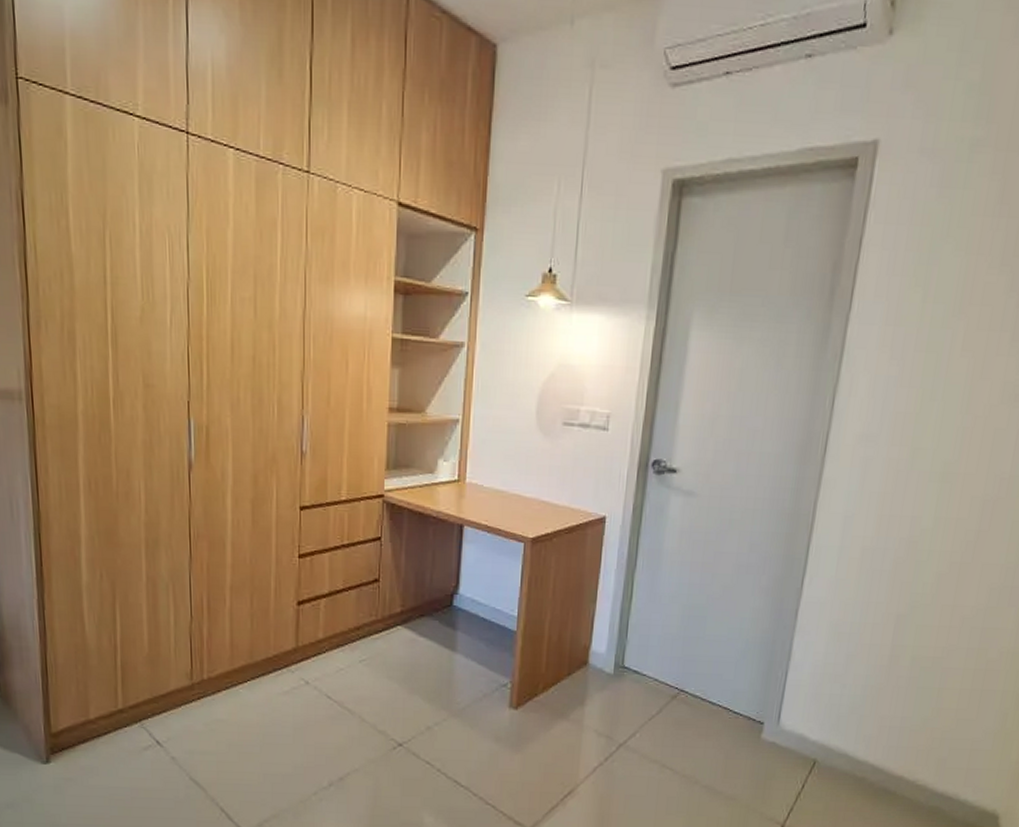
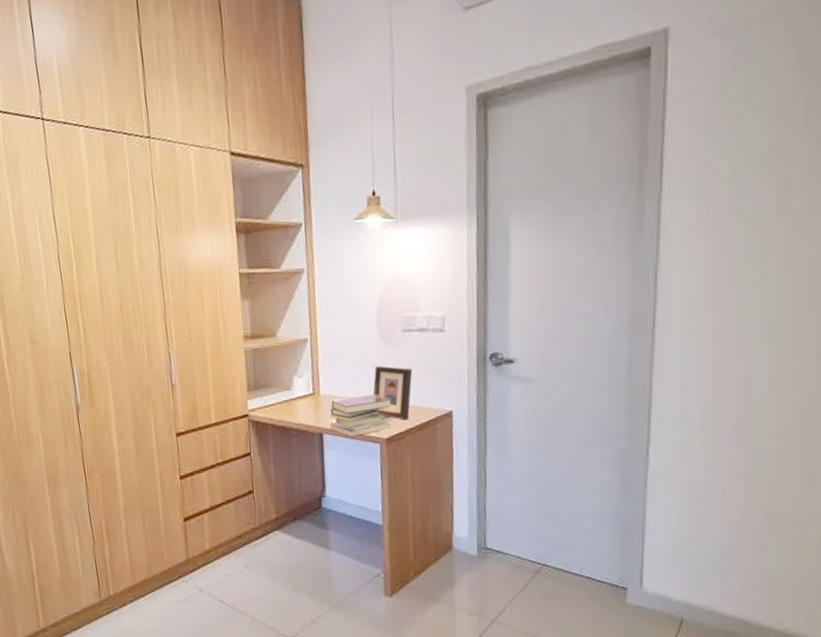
books: none [472,488,541,532] -> present [330,394,393,437]
picture frame: none [522,458,569,521] -> present [372,365,413,420]

